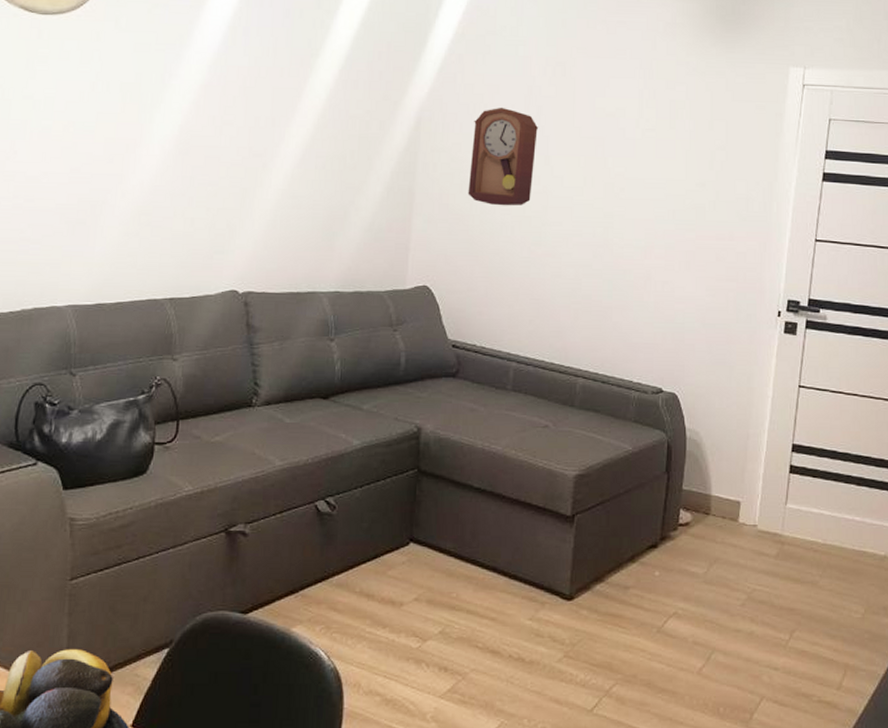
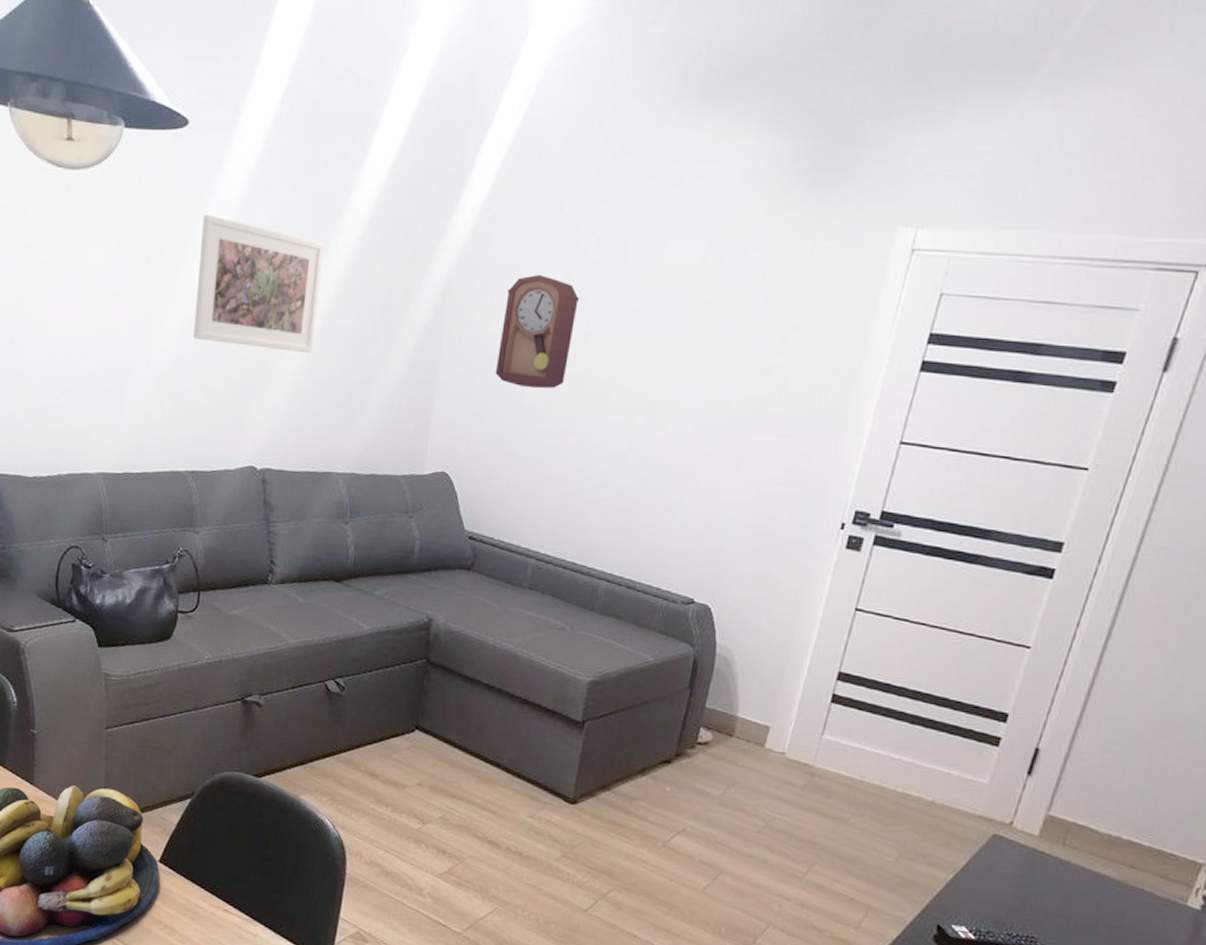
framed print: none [172,56,302,181] -> present [193,215,324,354]

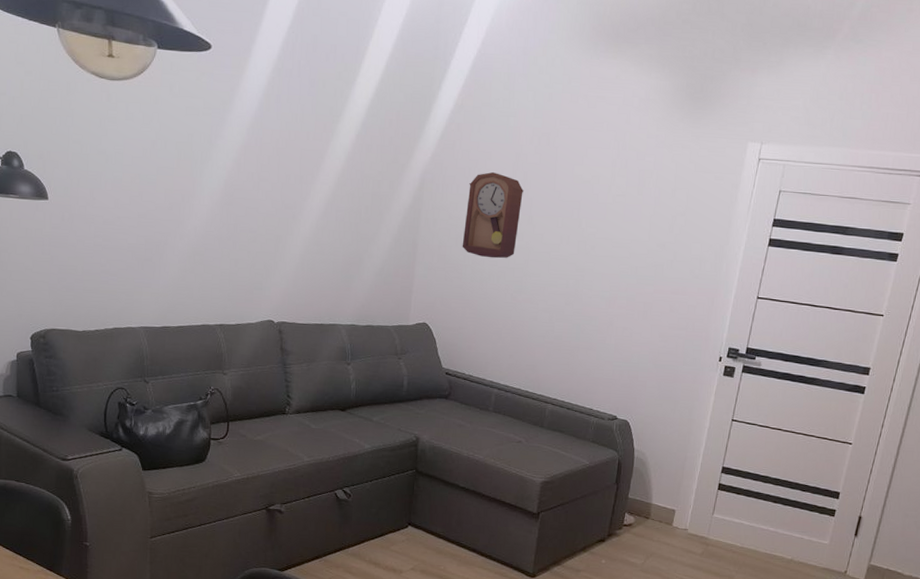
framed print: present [193,215,324,354] -> none [219,120,325,231]

